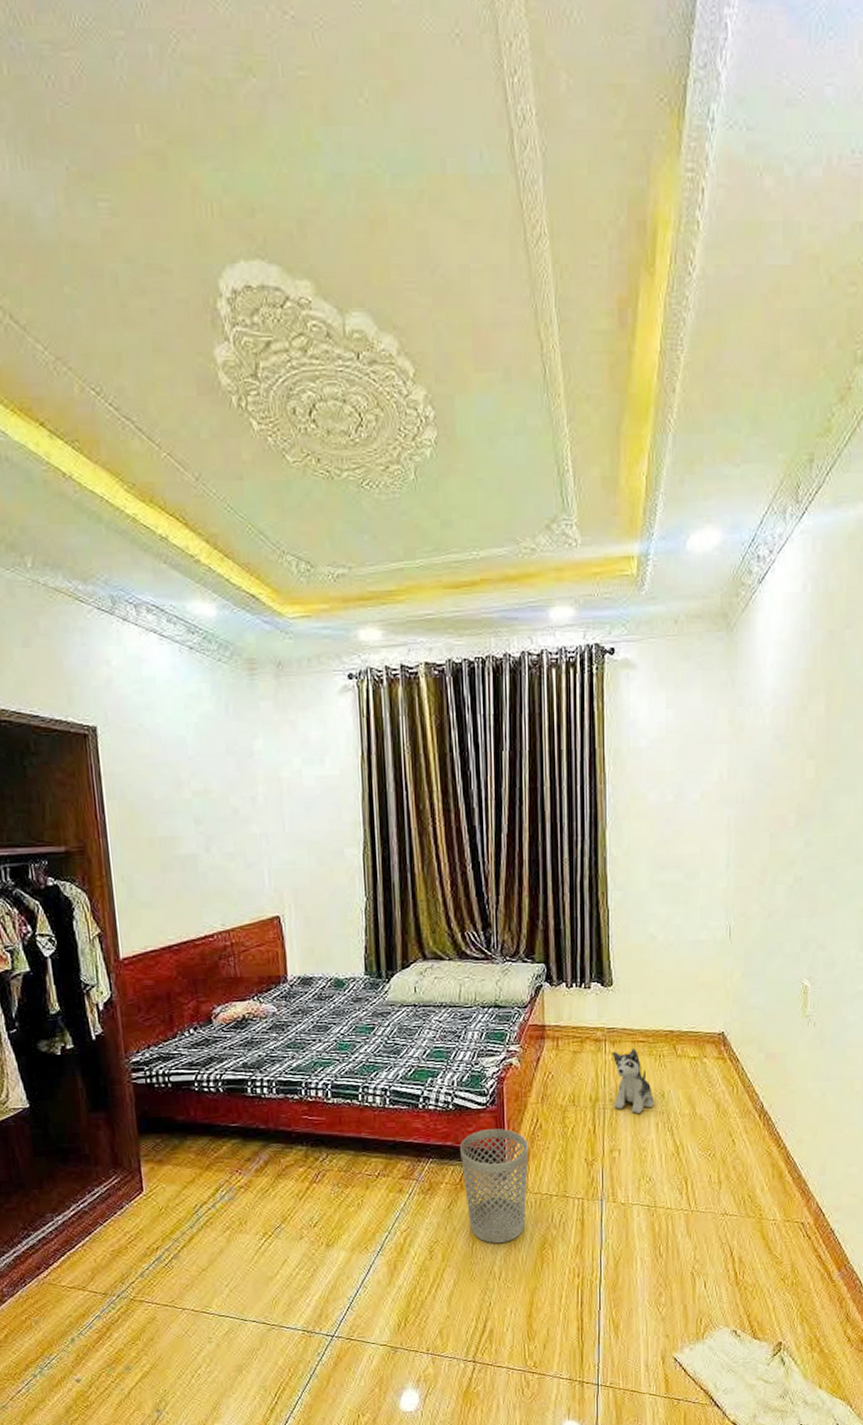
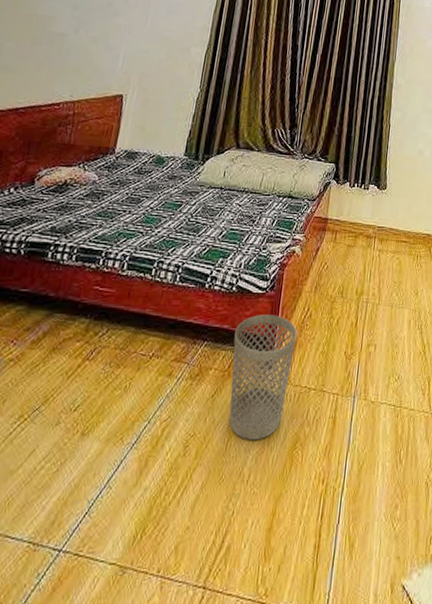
plush toy: present [613,1048,654,1114] -> none [375,247,409,311]

